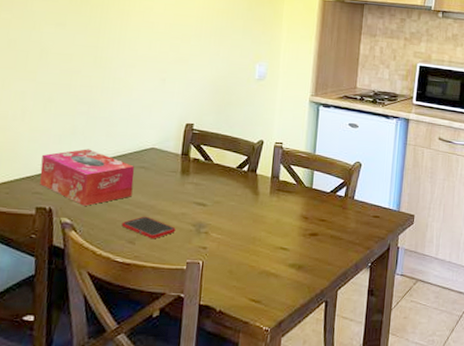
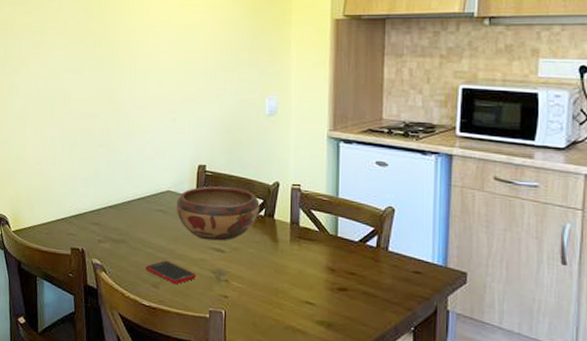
tissue box: present [40,149,135,206] -> none [72,192,154,248]
decorative bowl: none [159,143,244,195] -> present [176,186,260,241]

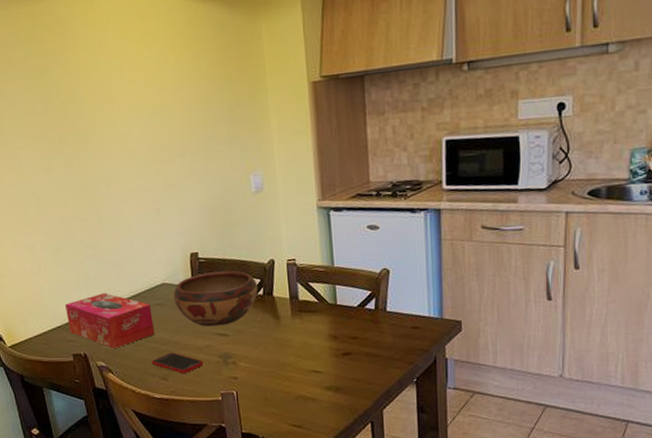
tissue box: none [72,192,154,248] -> present [65,292,155,348]

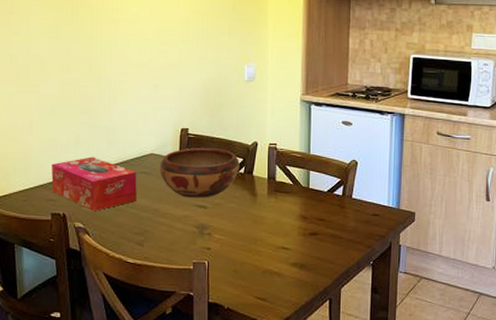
cell phone: present [152,352,204,374] -> none [130,219,180,241]

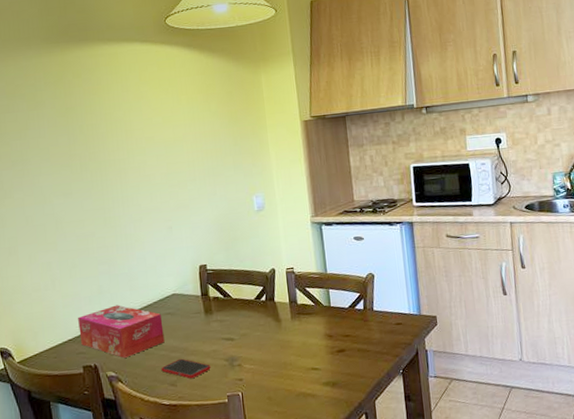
cell phone: none [130,219,180,241] -> present [161,358,211,379]
decorative bowl: present [160,148,240,198] -> none [183,280,261,333]

